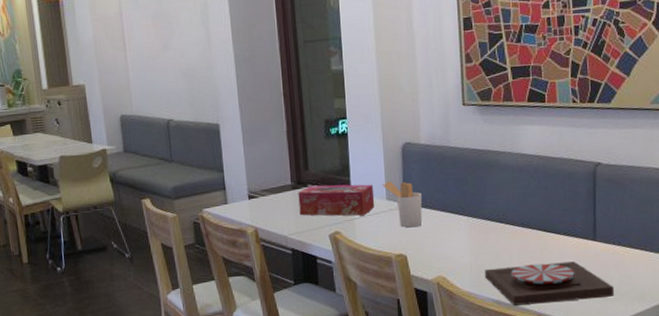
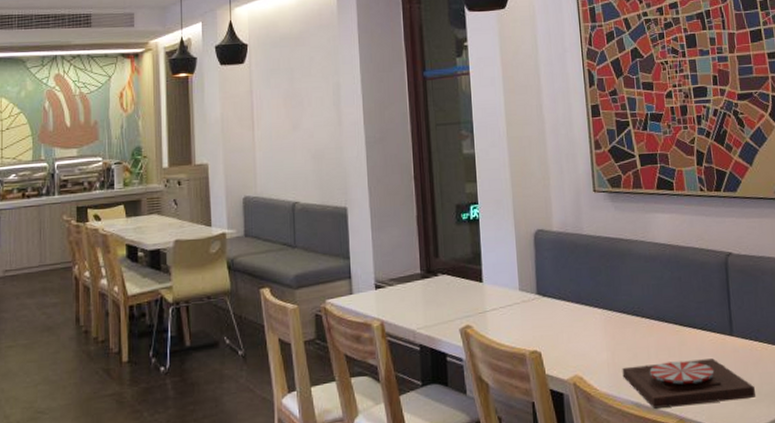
tissue box: present [298,184,375,216] -> none [427,273,508,308]
utensil holder: present [383,181,423,228] -> none [515,270,557,321]

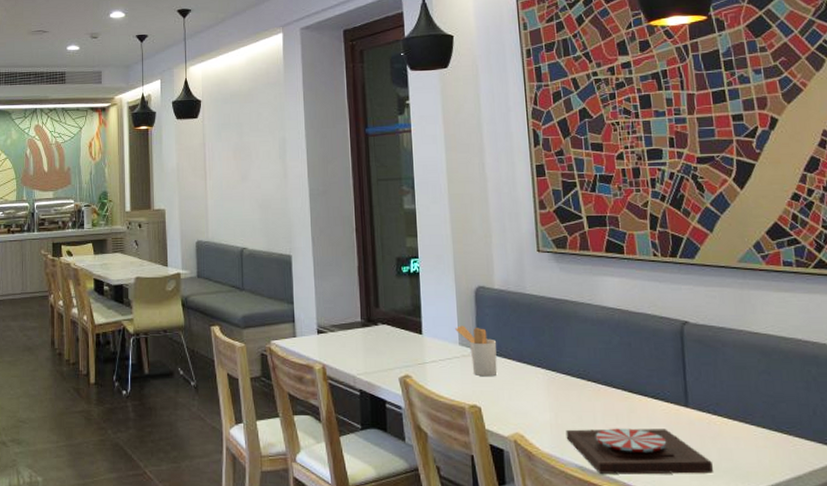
utensil holder: none [515,270,557,321] -> present [455,325,498,377]

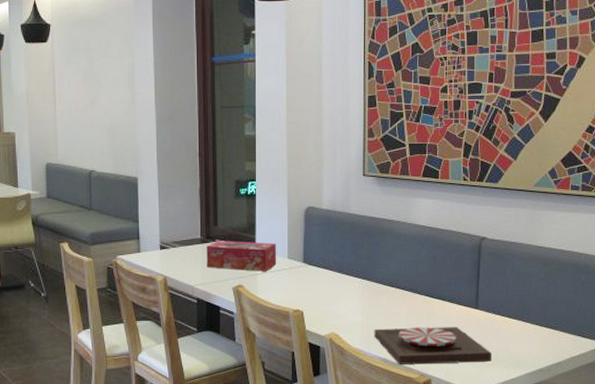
tissue box: none [368,324,447,360] -> present [206,241,277,271]
utensil holder: present [455,325,498,377] -> none [285,241,321,286]

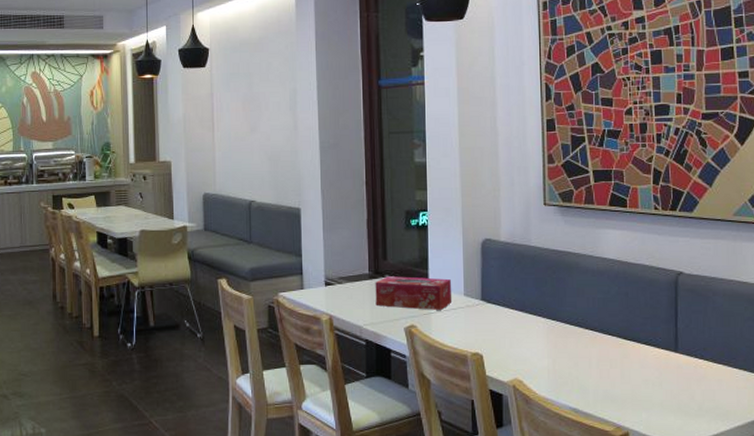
plate: present [374,327,492,364] -> none [562,373,696,415]

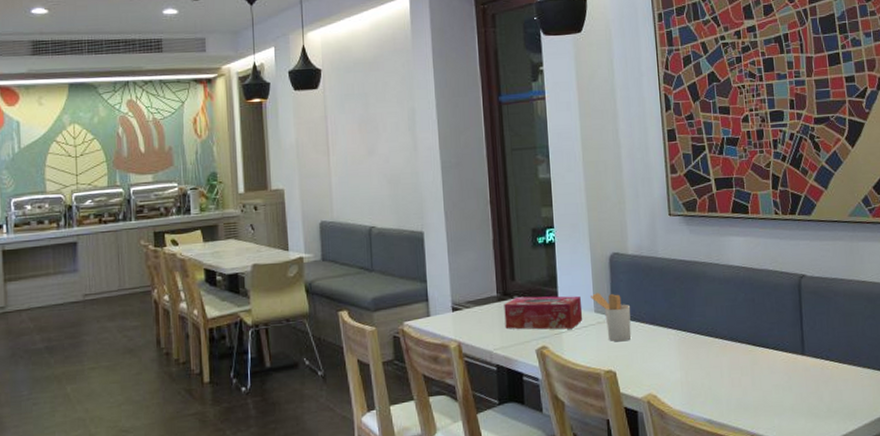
utensil holder: none [461,277,501,326] -> present [591,293,632,342]

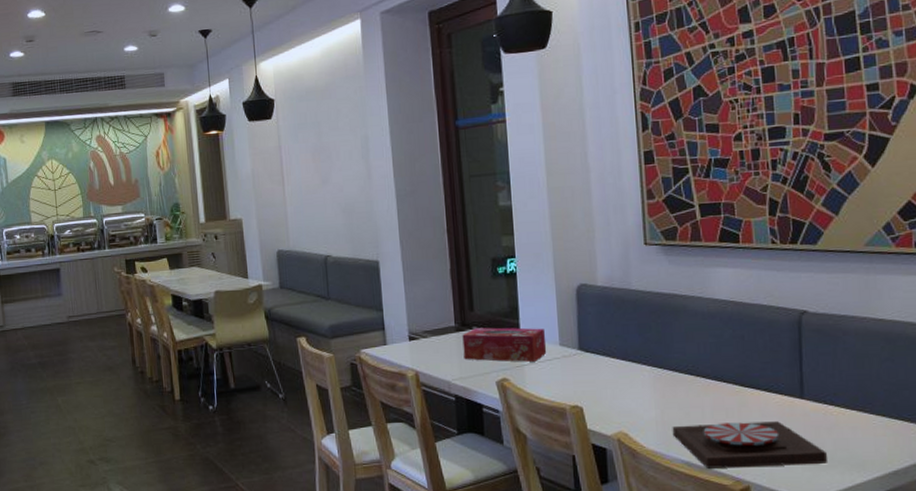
utensil holder: present [591,293,632,342] -> none [555,325,600,377]
plate: none [695,377,825,425] -> present [672,421,827,468]

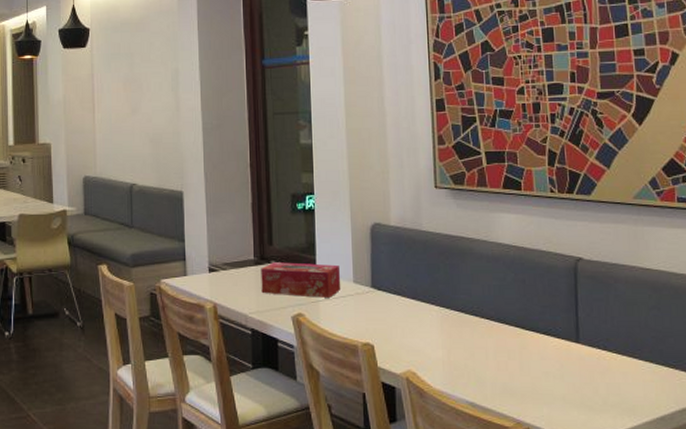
plate: present [672,421,827,468] -> none [457,364,601,410]

